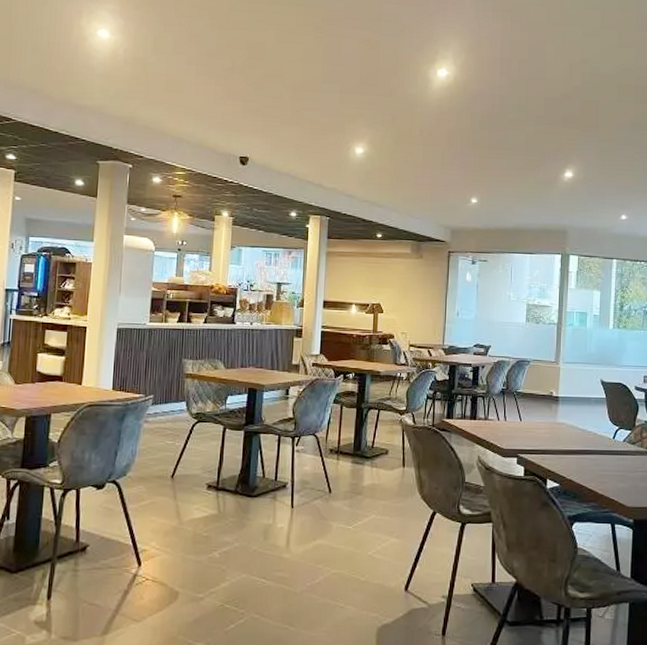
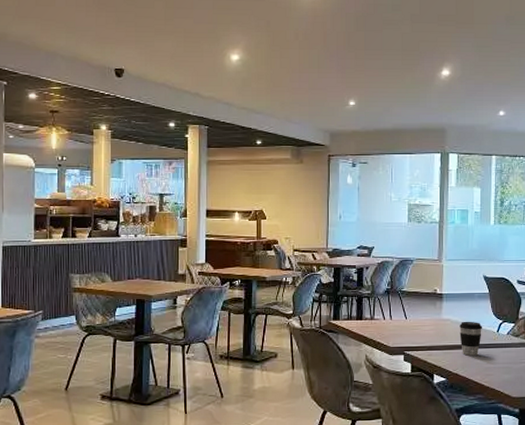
coffee cup: none [574,426,599,462] -> present [459,321,483,356]

